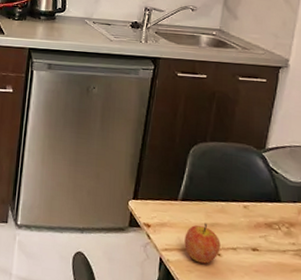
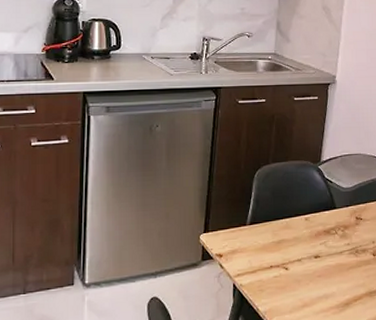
apple: present [184,223,221,264] -> none [255,242,287,281]

